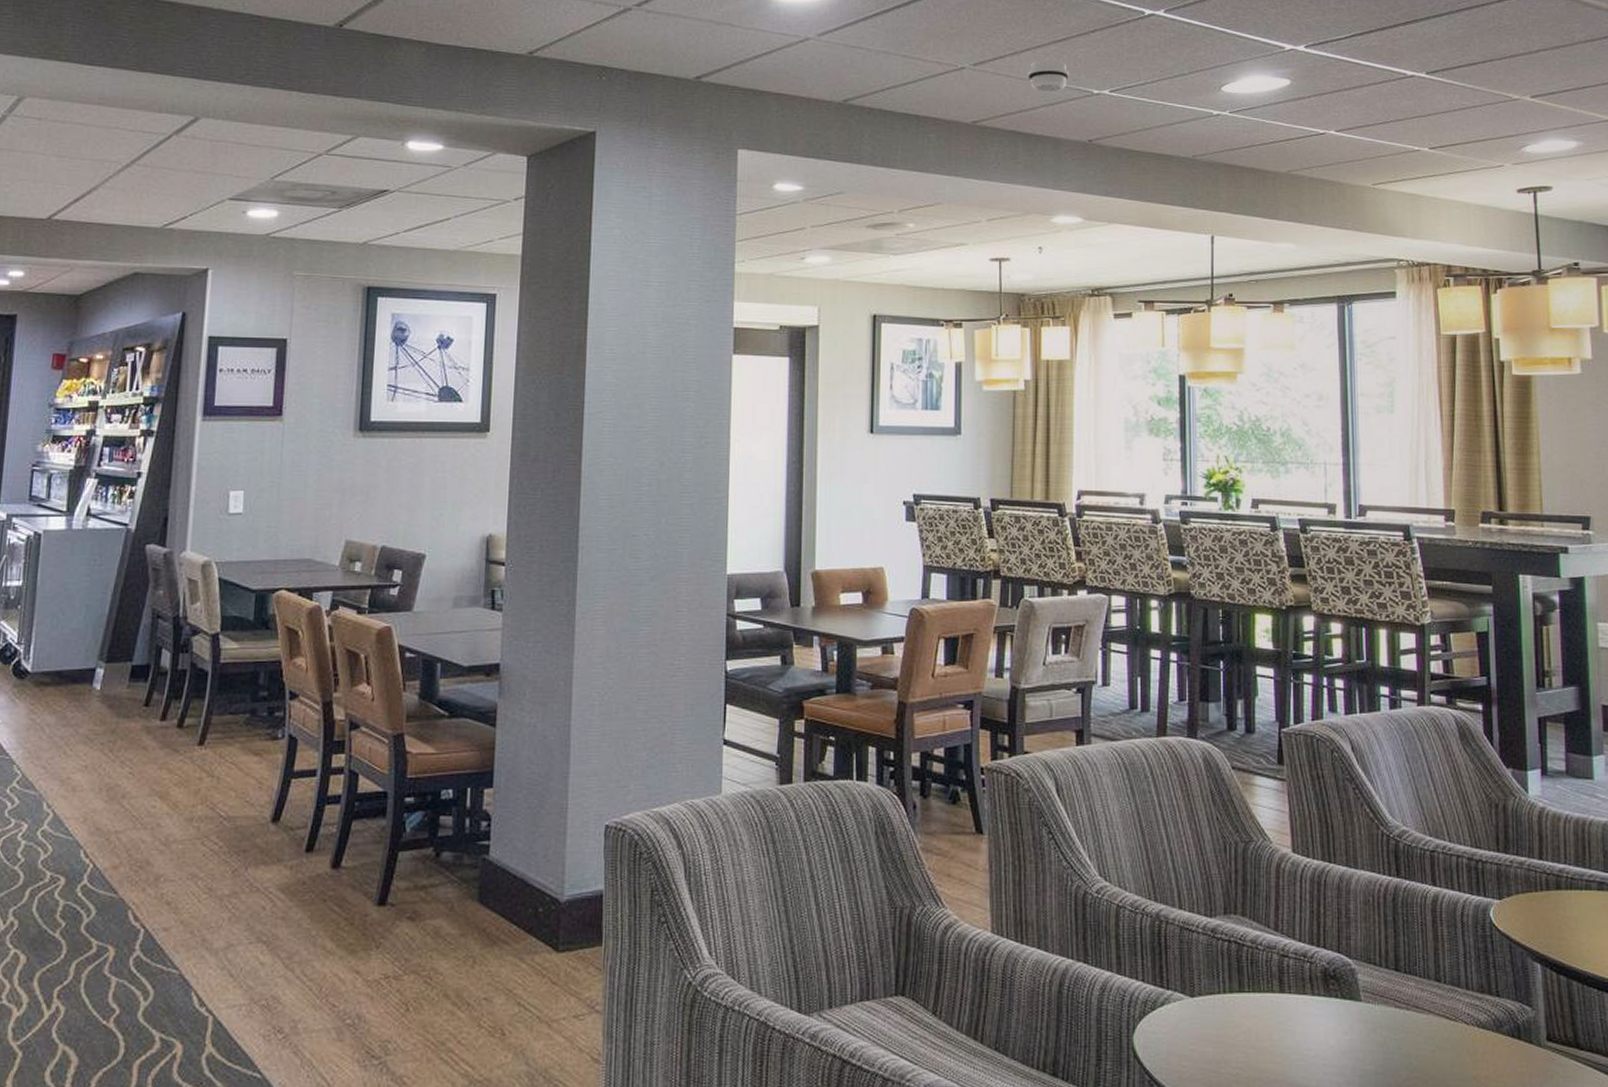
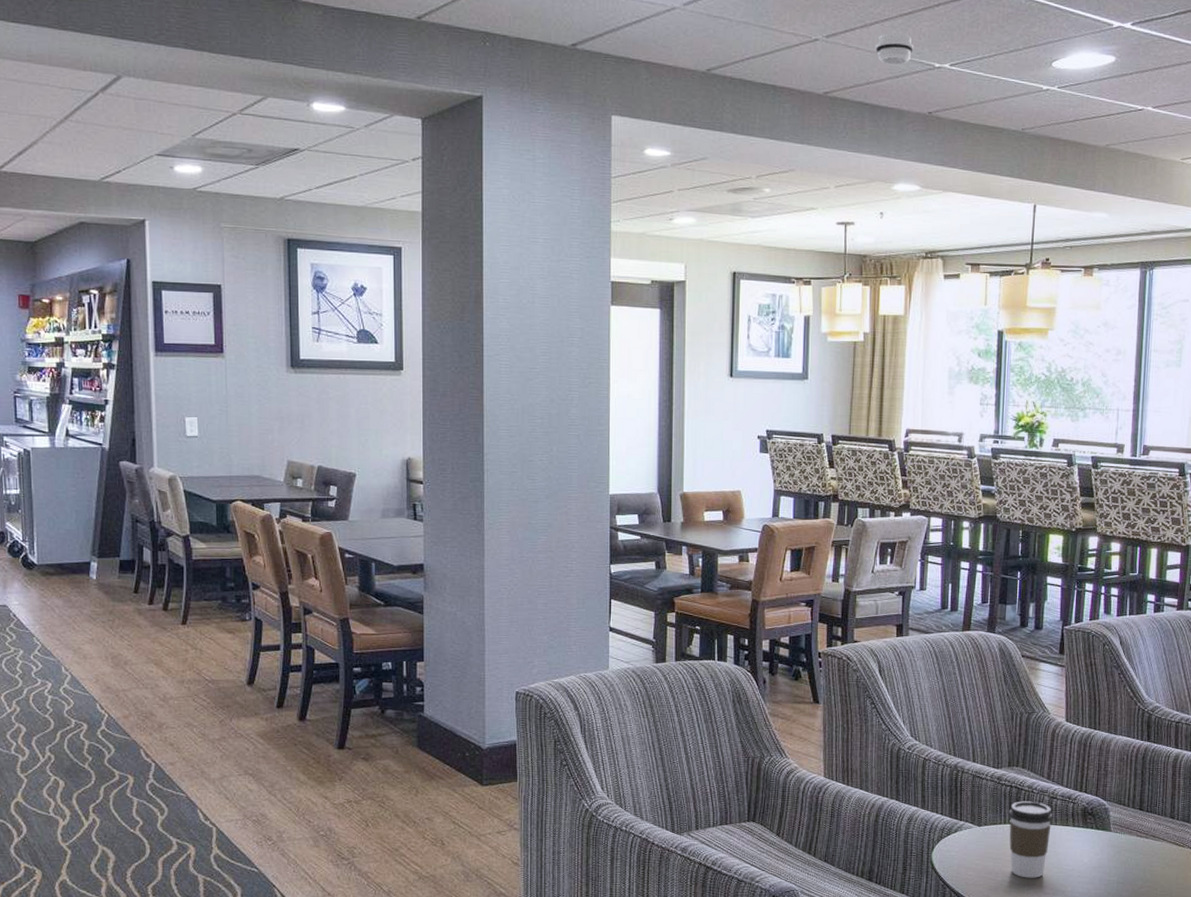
coffee cup: none [1229,960,1286,1069] -> present [1009,801,1053,878]

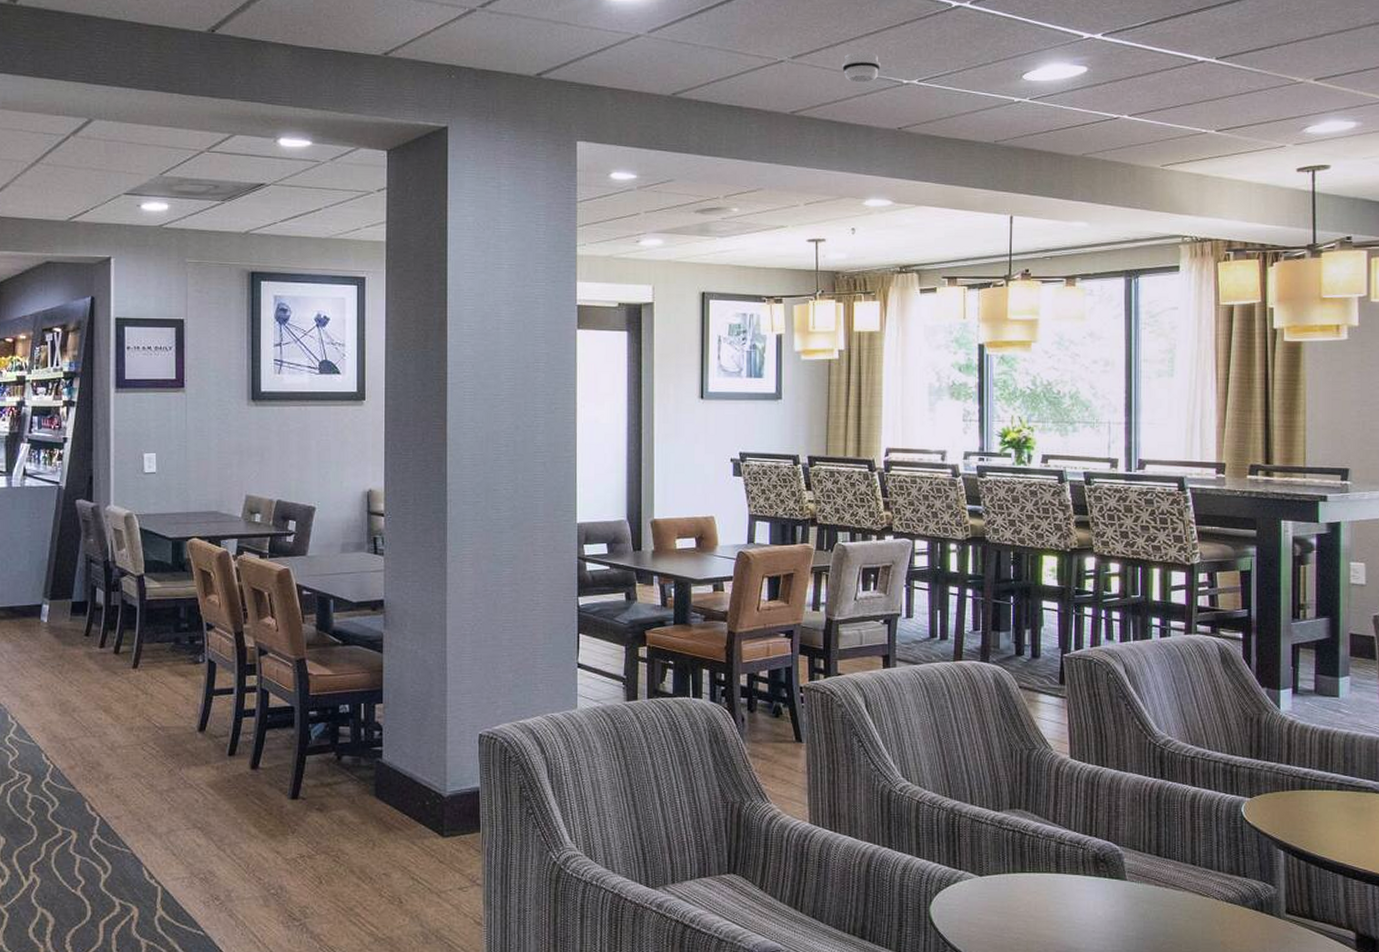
coffee cup: present [1009,801,1053,878] -> none [1013,847,1061,934]

